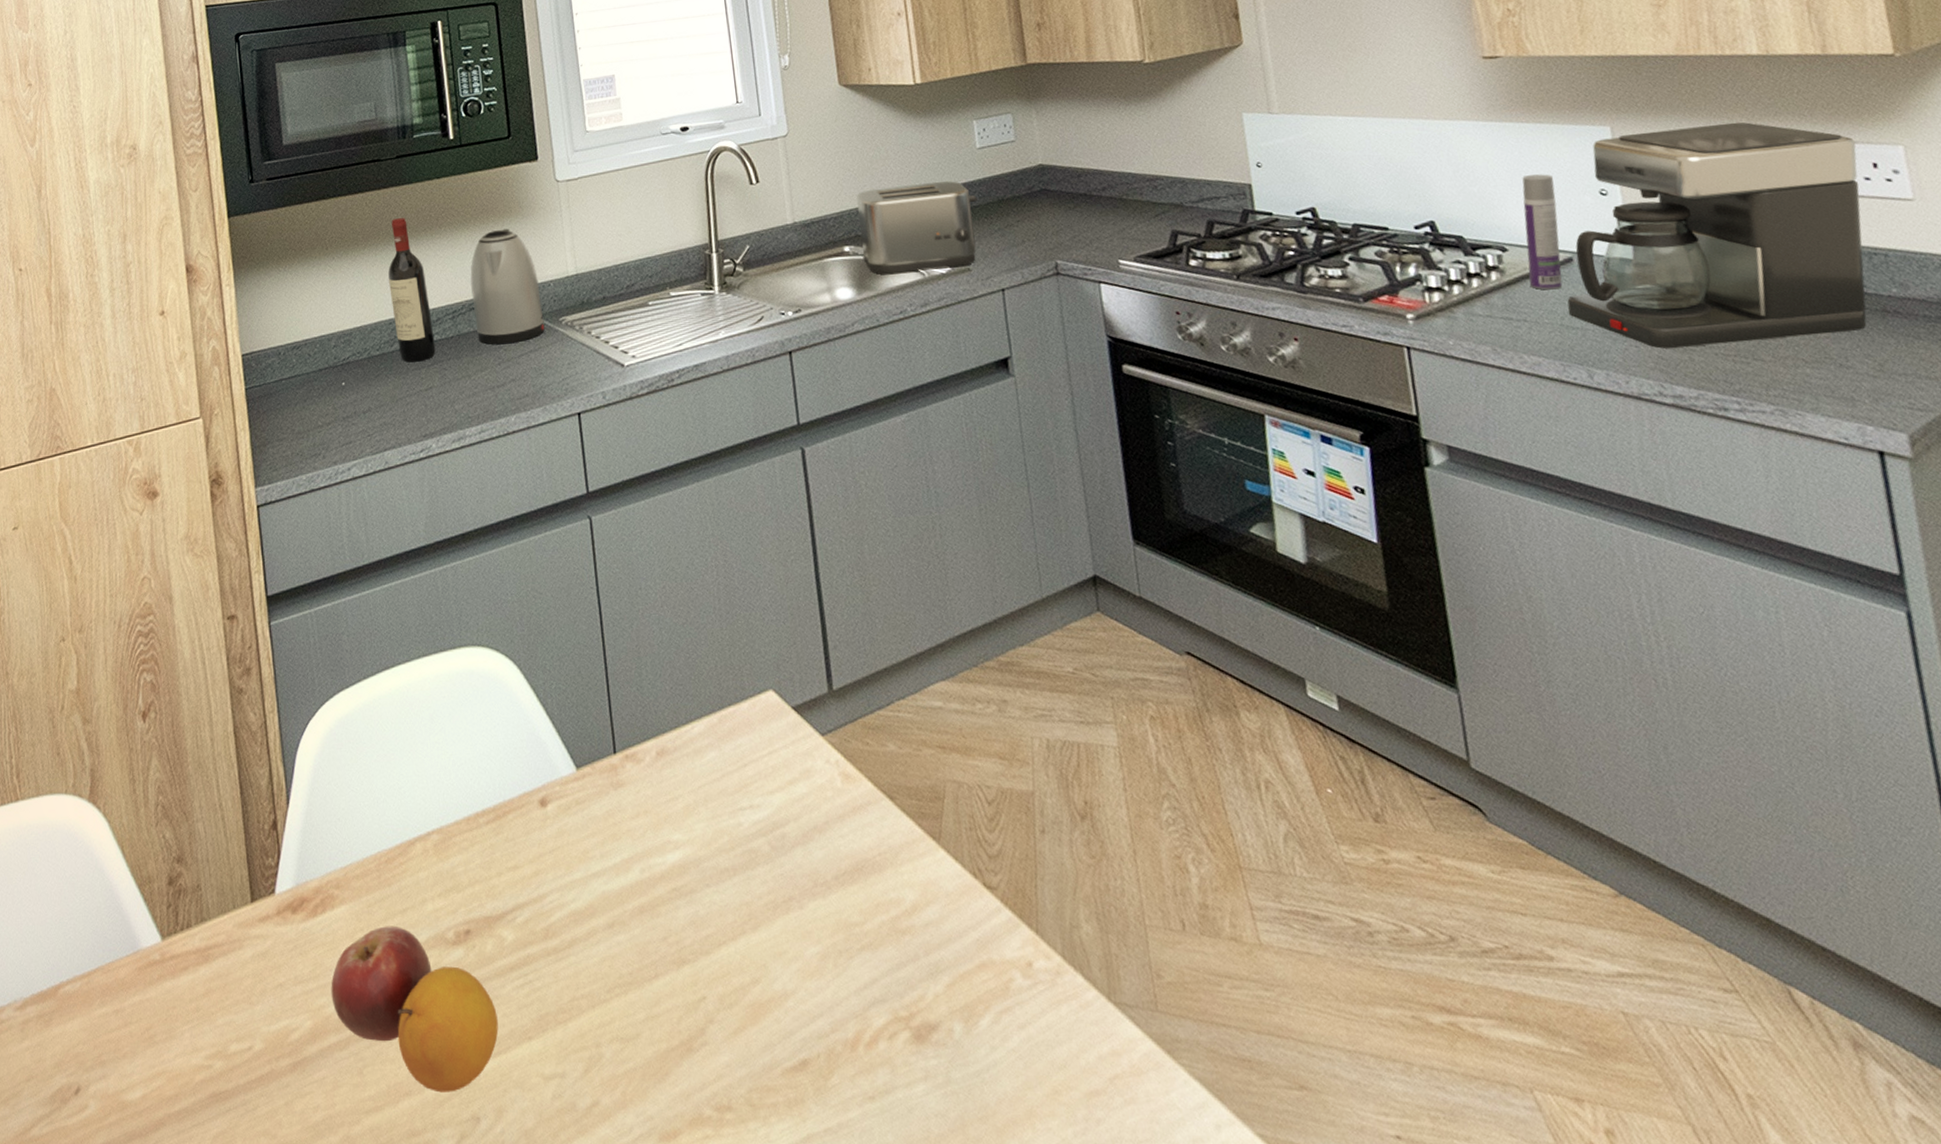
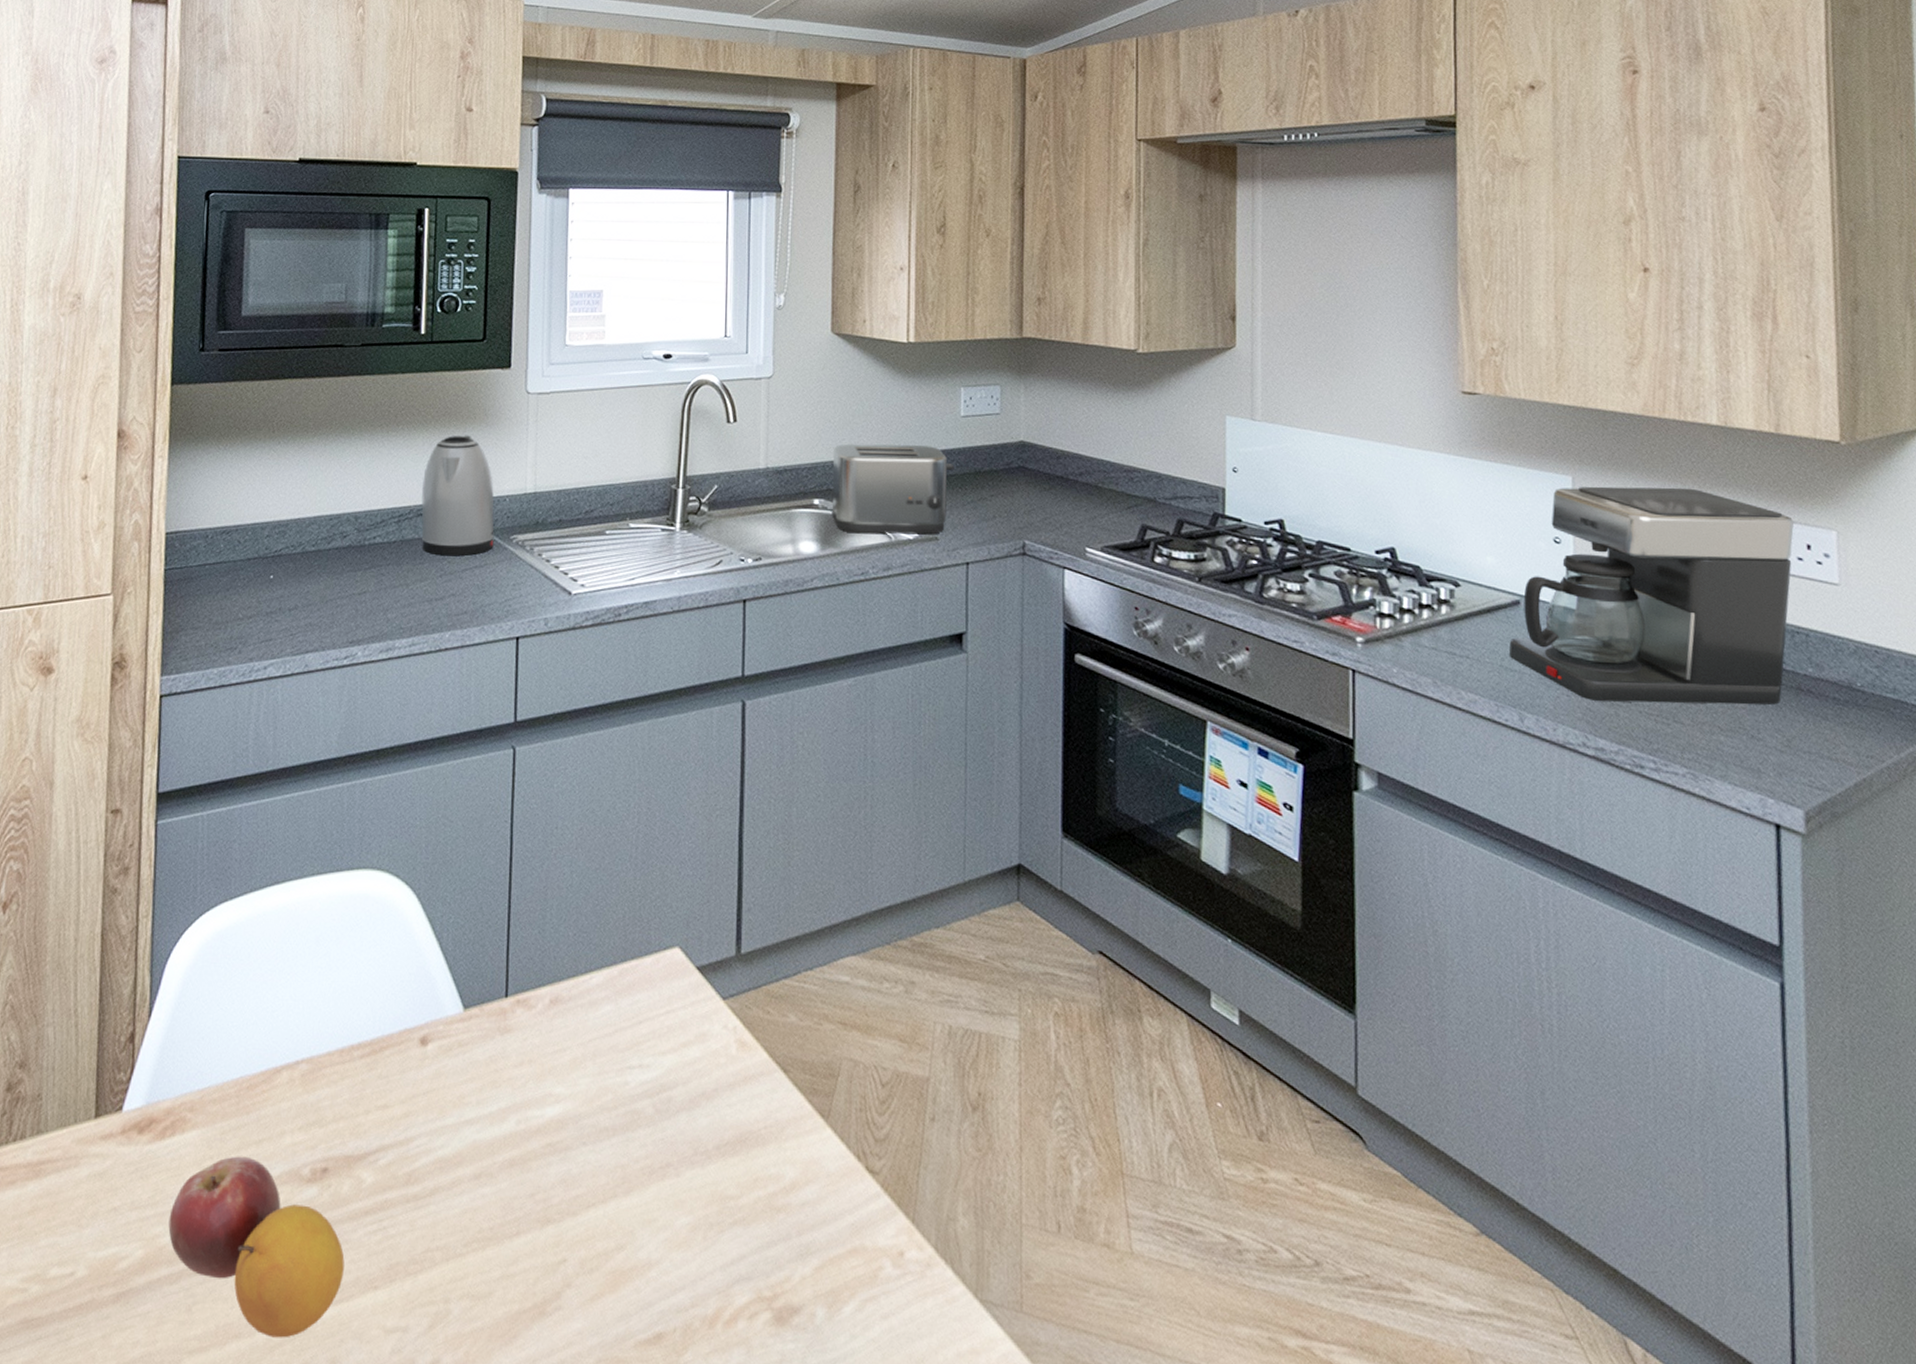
wine bottle: present [388,218,436,363] -> none [335,409,376,563]
aerosol can: present [1522,174,1563,290] -> none [1477,514,1513,630]

